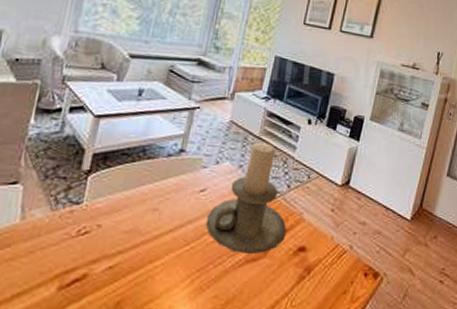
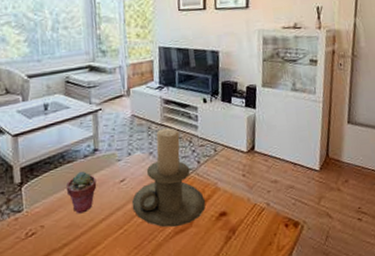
potted succulent: none [137,170,175,219] -> present [65,171,97,214]

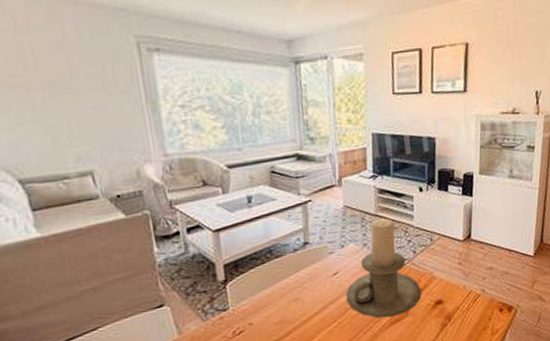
potted succulent: present [65,171,97,214] -> none [274,265,309,310]

